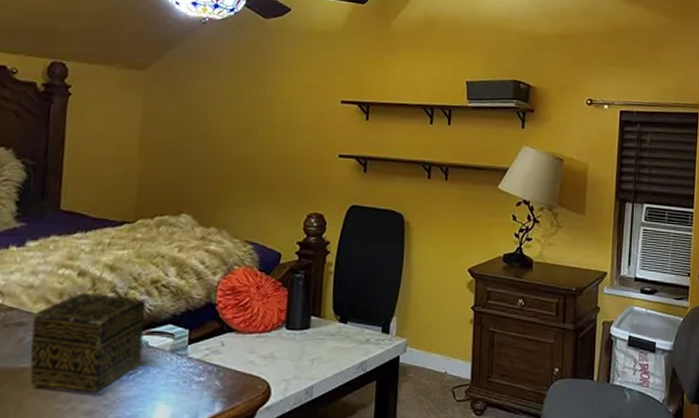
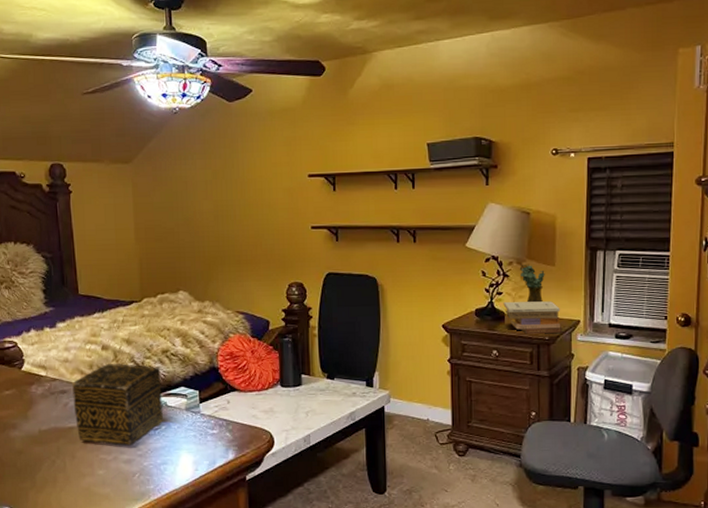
books: none [532,248,589,285] -> present [503,301,561,335]
vase: none [550,209,575,252] -> present [519,263,545,303]

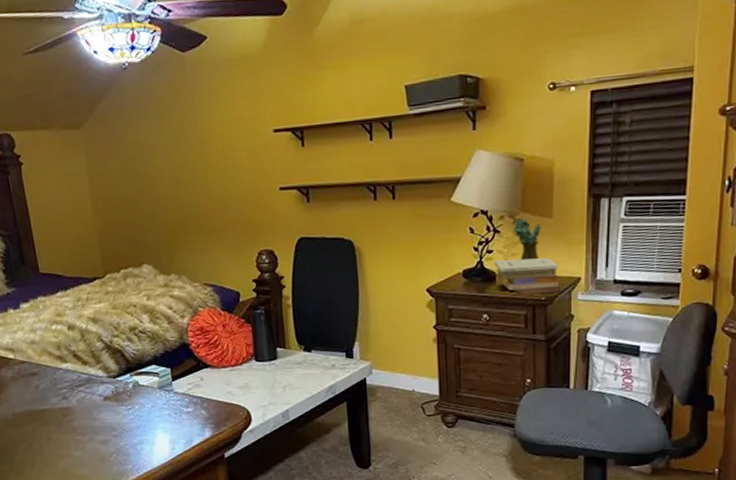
decorative box: present [71,363,163,447] -> none [40,343,136,428]

